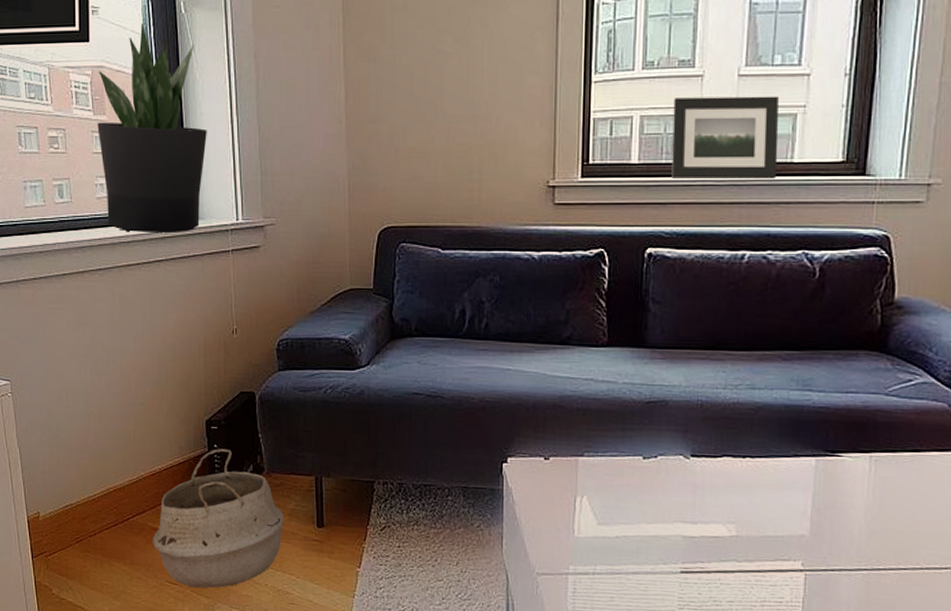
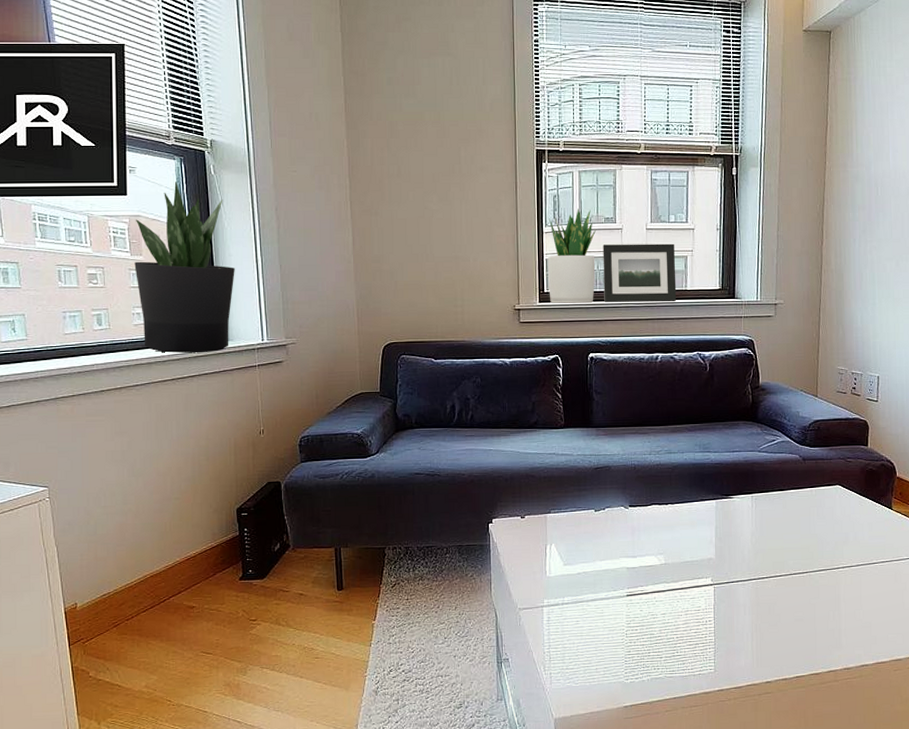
woven basket: present [152,448,284,588] -> none [187,531,308,655]
planter: none [595,46,666,180] -> present [548,207,597,304]

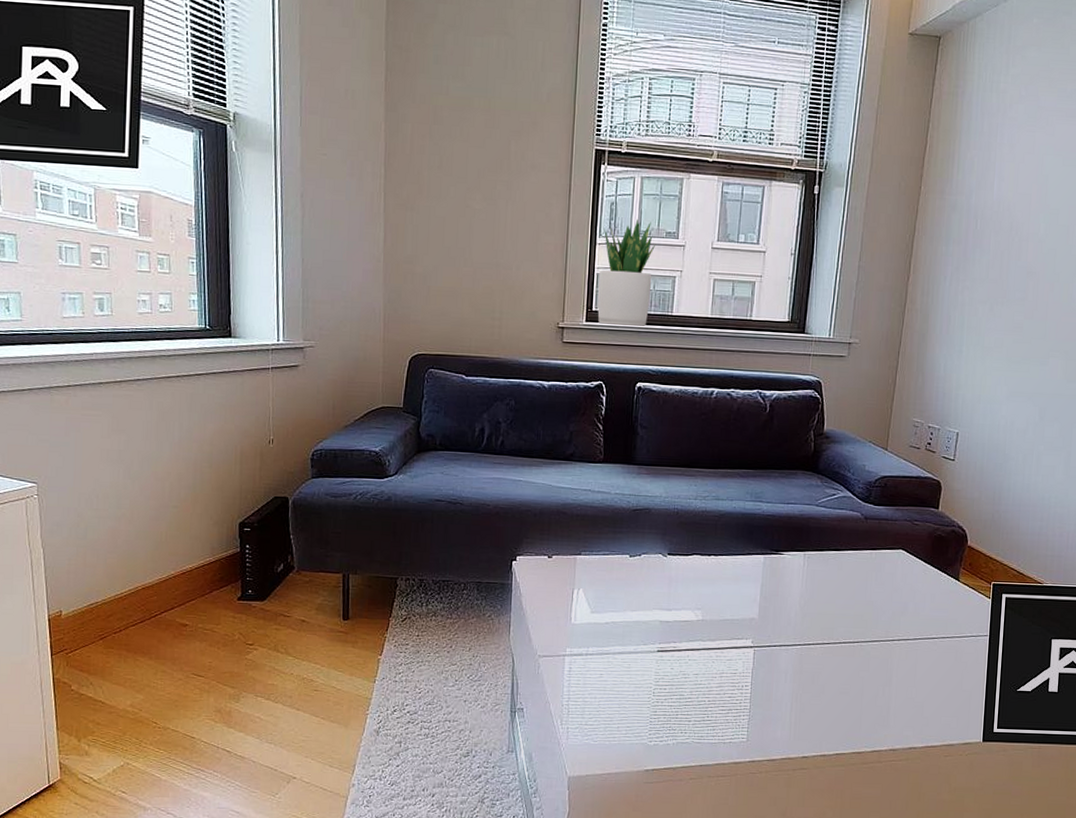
planter: present [134,181,235,354] -> none [142,157,252,350]
picture frame: present [603,243,677,303] -> none [658,262,742,333]

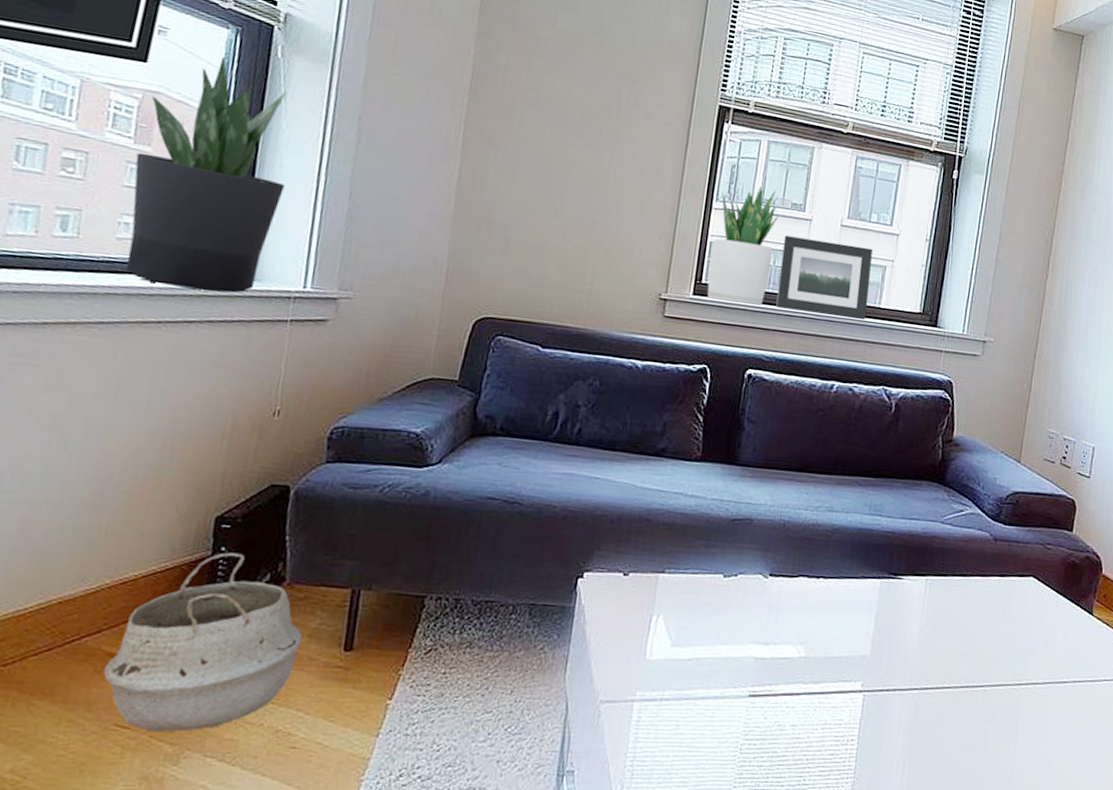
planter: none [142,157,252,350] -> present [125,57,287,293]
woven basket: none [179,549,311,679] -> present [103,552,302,733]
picture frame: none [658,262,742,333] -> present [776,235,873,321]

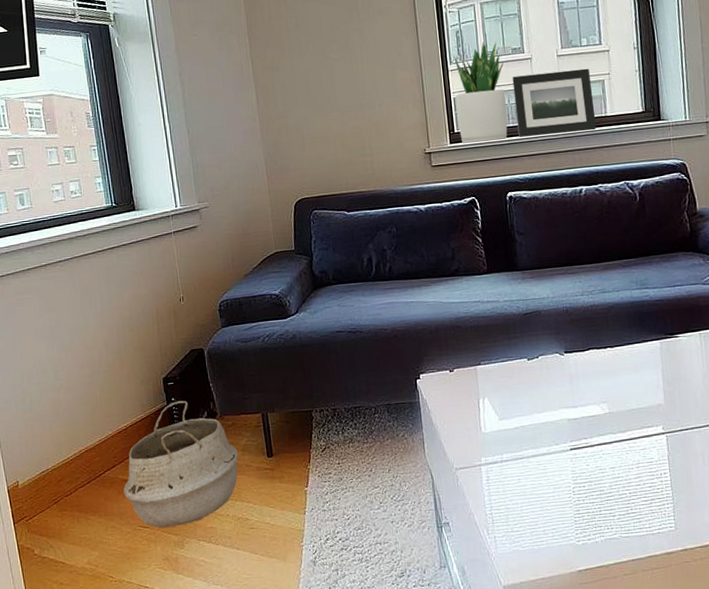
planter: present [125,57,287,293] -> none [49,57,145,227]

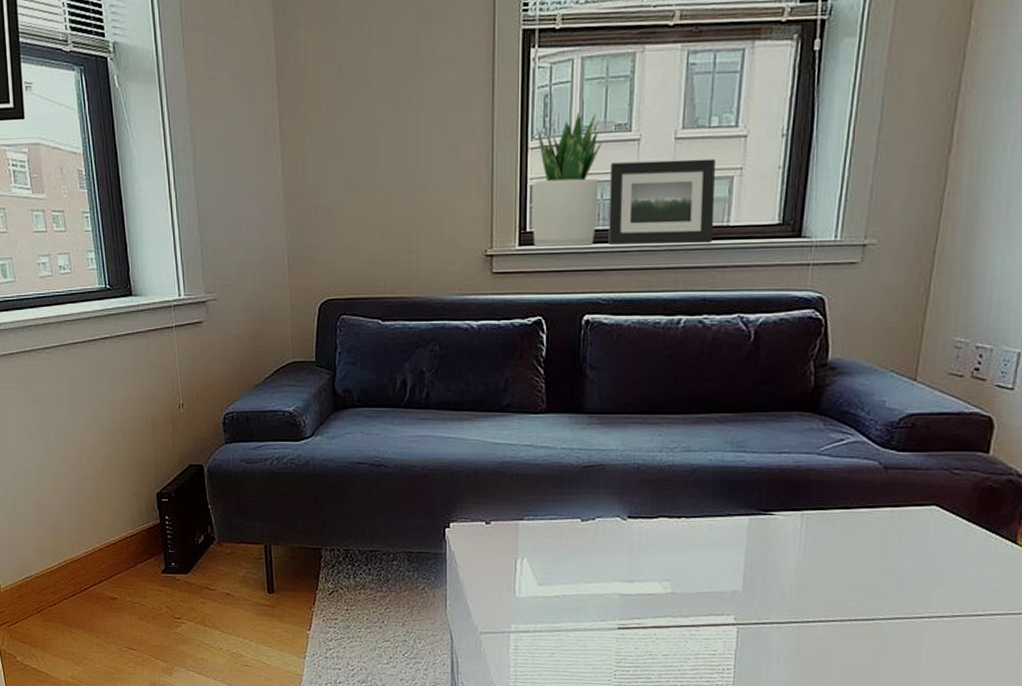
woven basket: present [123,400,238,528] -> none [109,520,236,653]

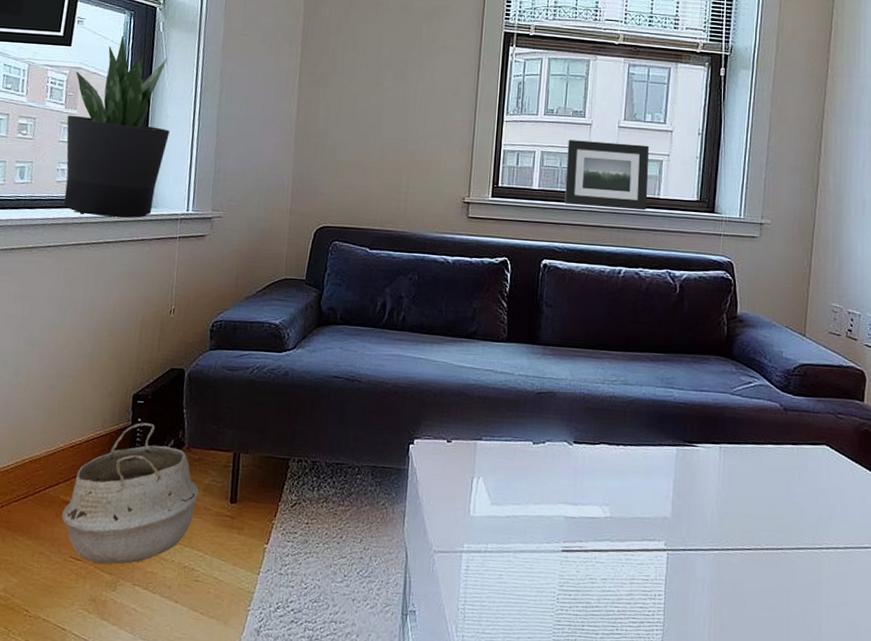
planter: none [36,98,146,311] -> present [63,36,170,219]
woven basket: none [109,520,236,653] -> present [61,422,199,565]
planter: present [532,111,603,248] -> none [503,97,563,204]

